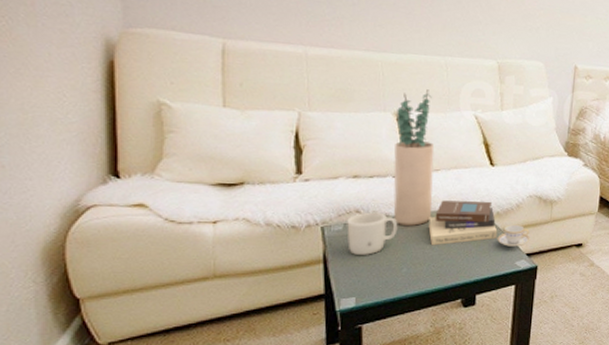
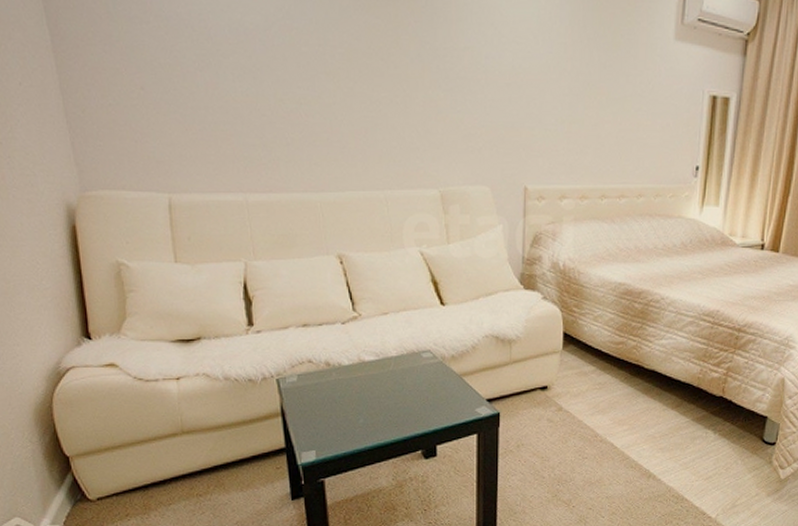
mug: present [347,212,398,255] -> none [301,361,351,406]
vase: present [393,89,435,226] -> none [340,228,384,374]
books: present [428,200,498,246] -> none [381,344,454,394]
teacup: present [497,224,530,247] -> none [454,367,490,392]

